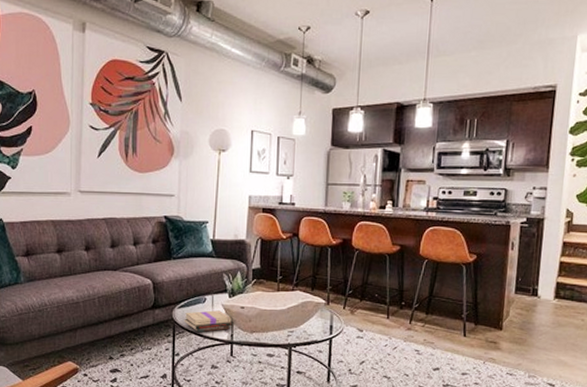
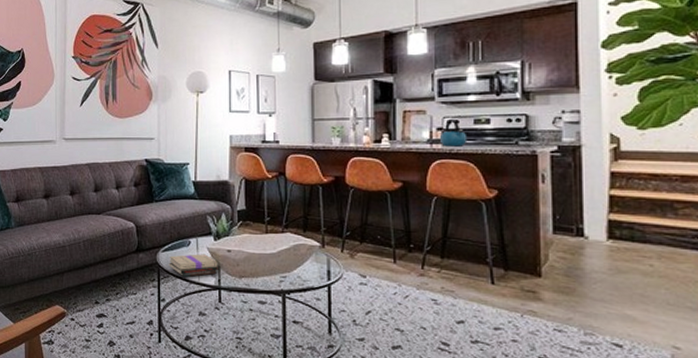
kettle: none [435,190,457,215] -> present [440,120,468,147]

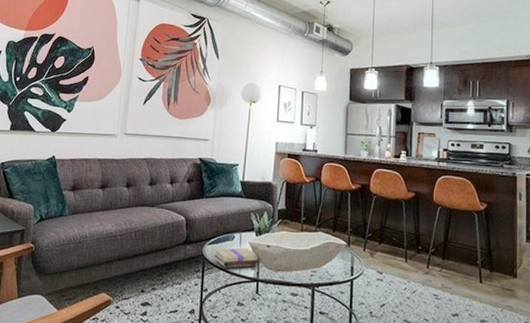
kettle: present [440,120,468,147] -> none [445,143,466,166]

